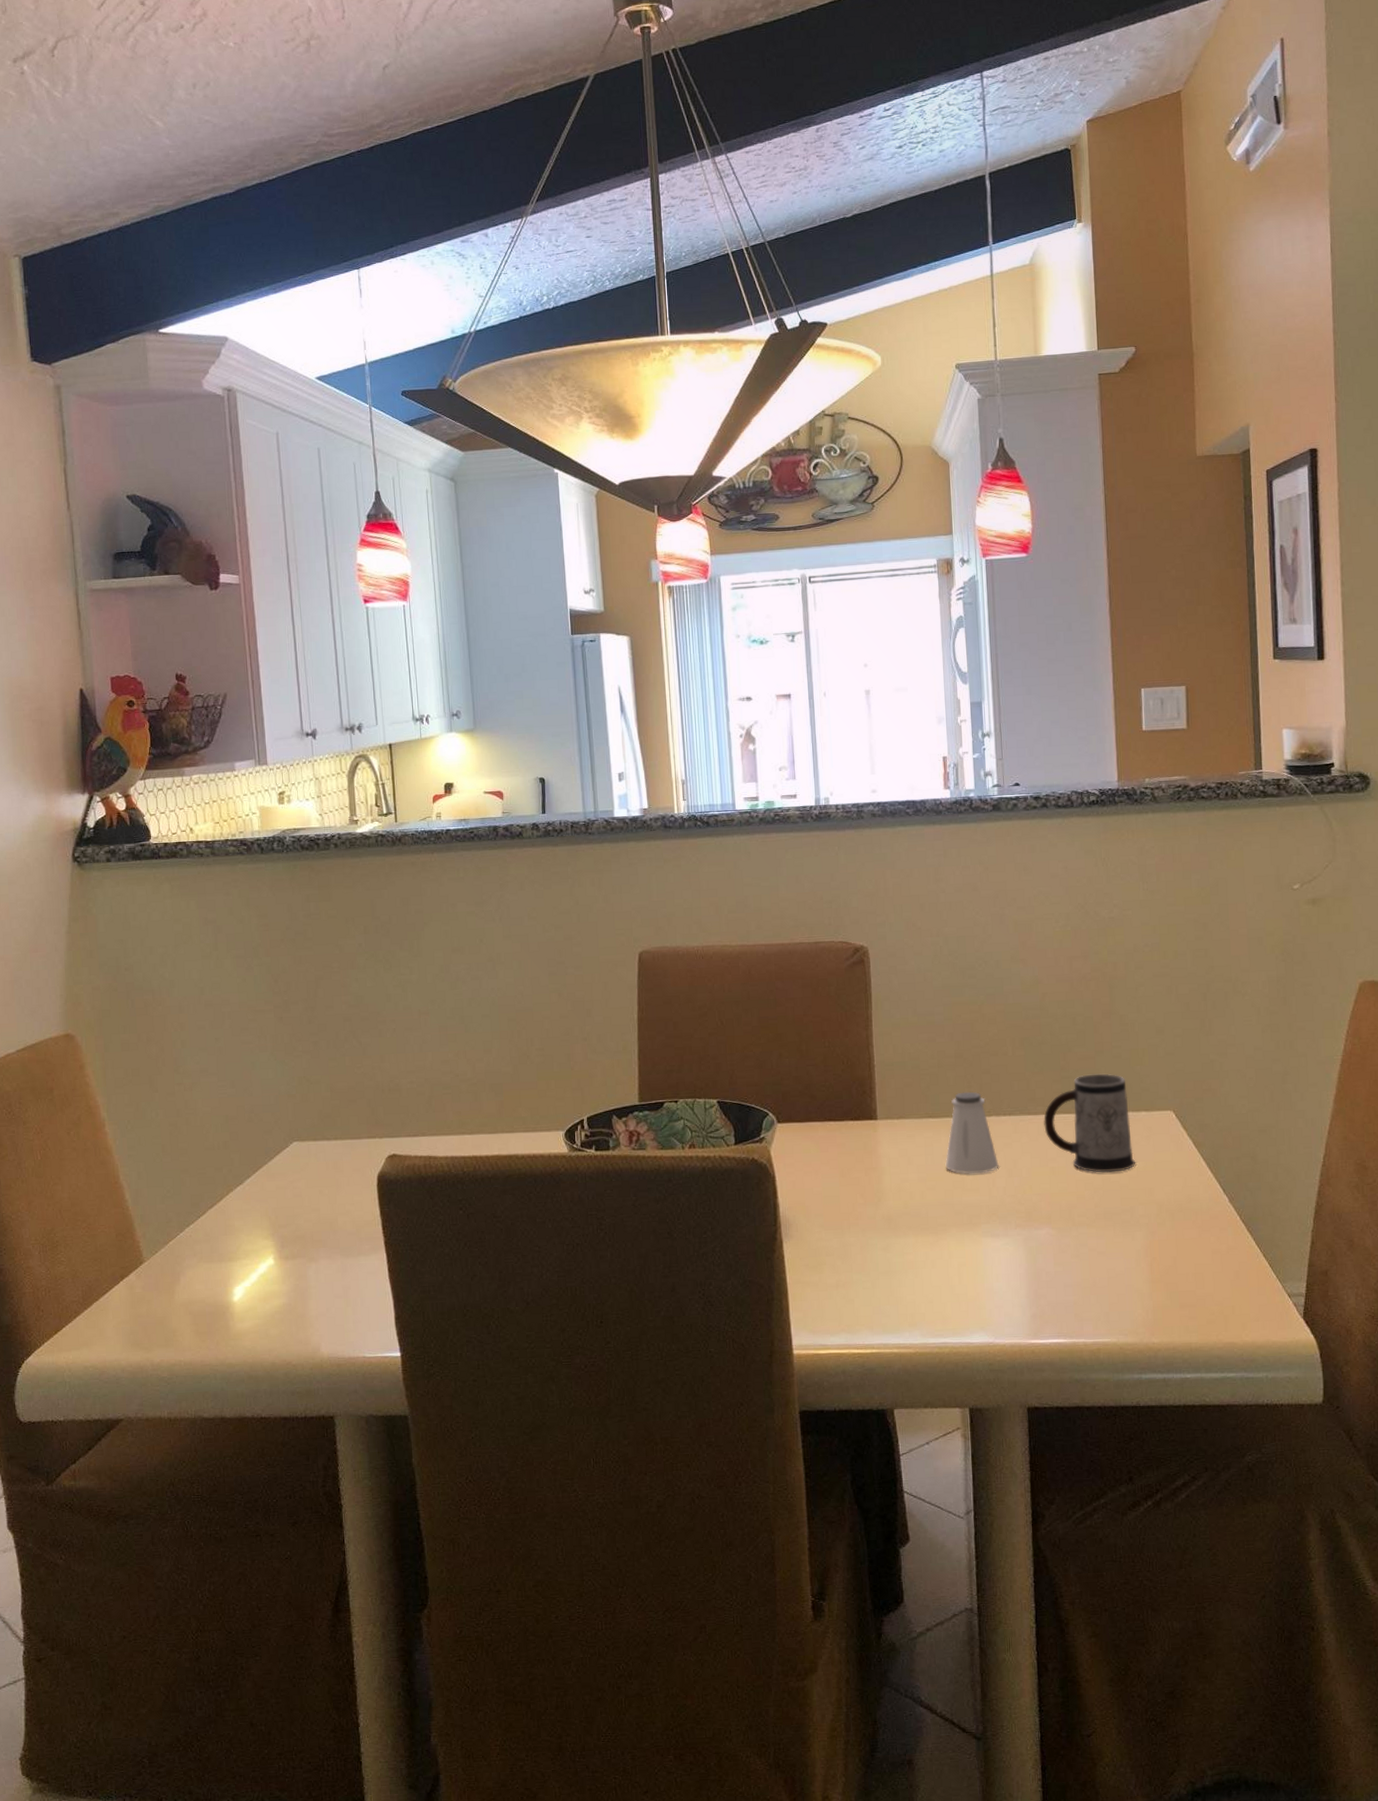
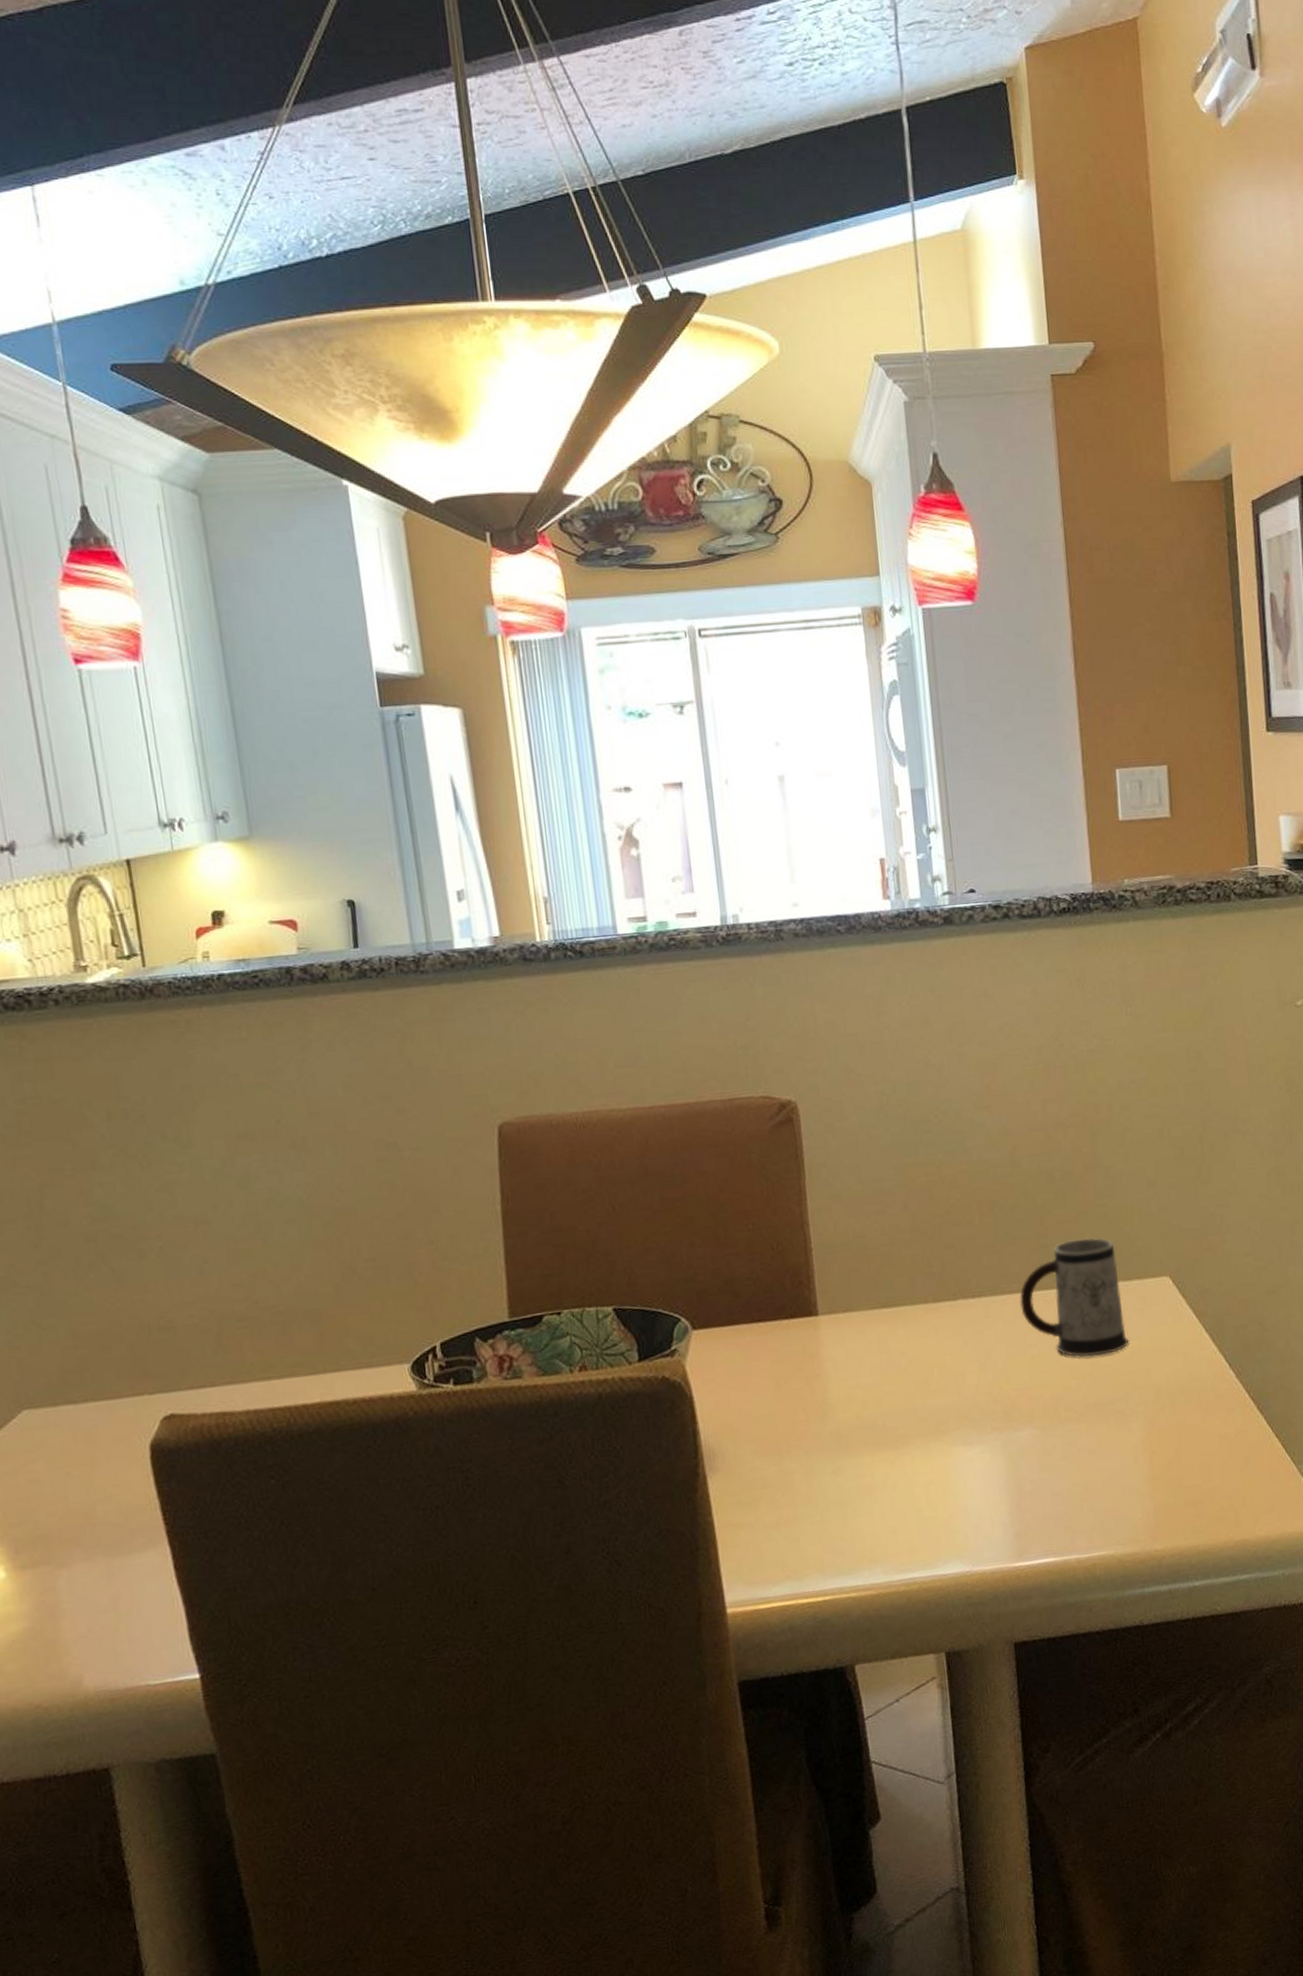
saltshaker: present [945,1091,999,1174] -> none [904,1272,969,1373]

